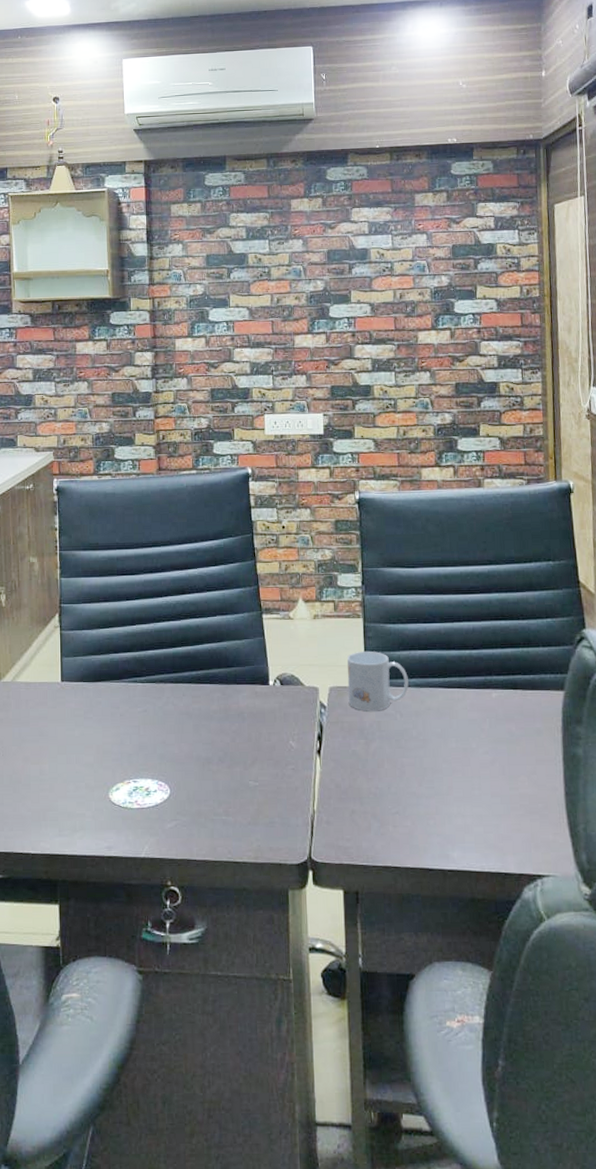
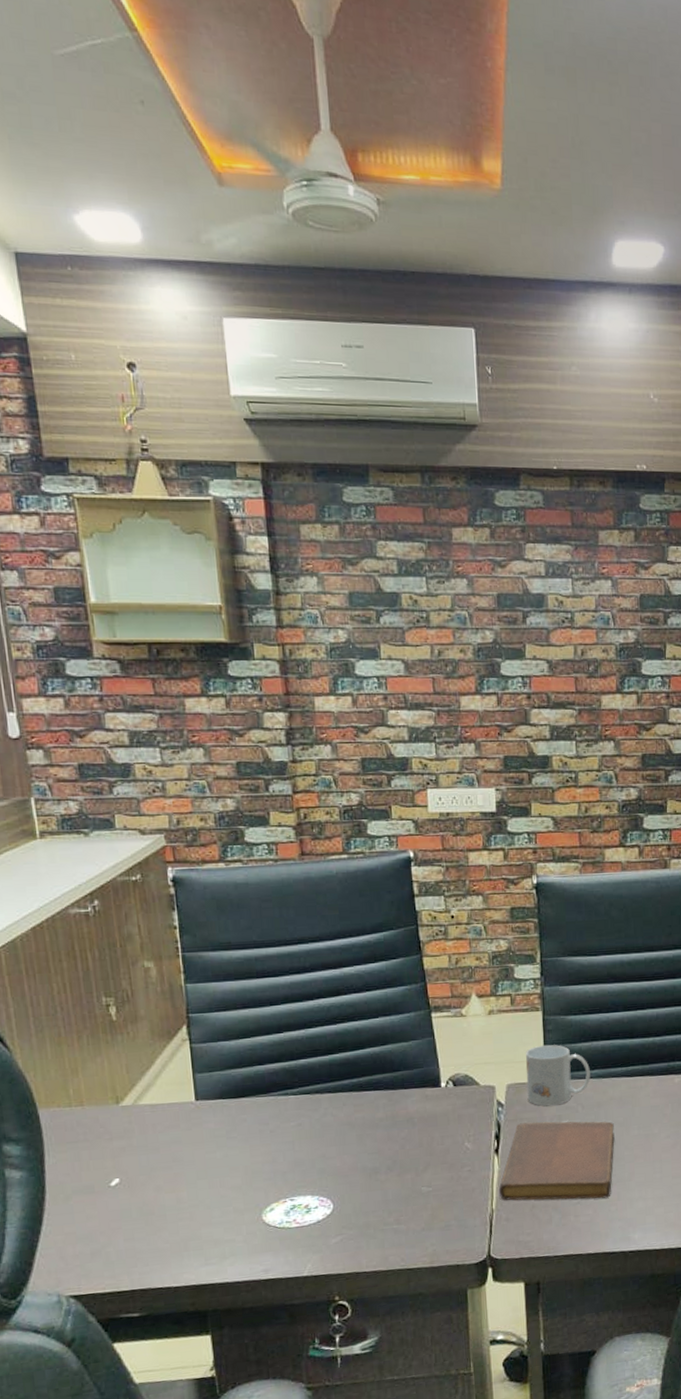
notebook: none [321,726,433,811] -> present [499,1121,615,1201]

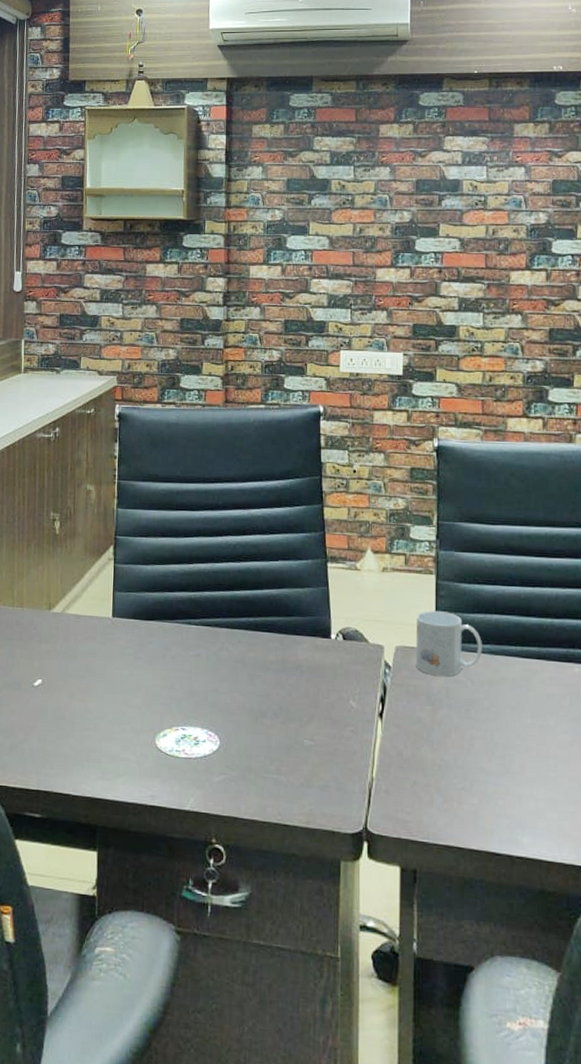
notebook: present [499,1121,615,1201] -> none [381,689,505,789]

